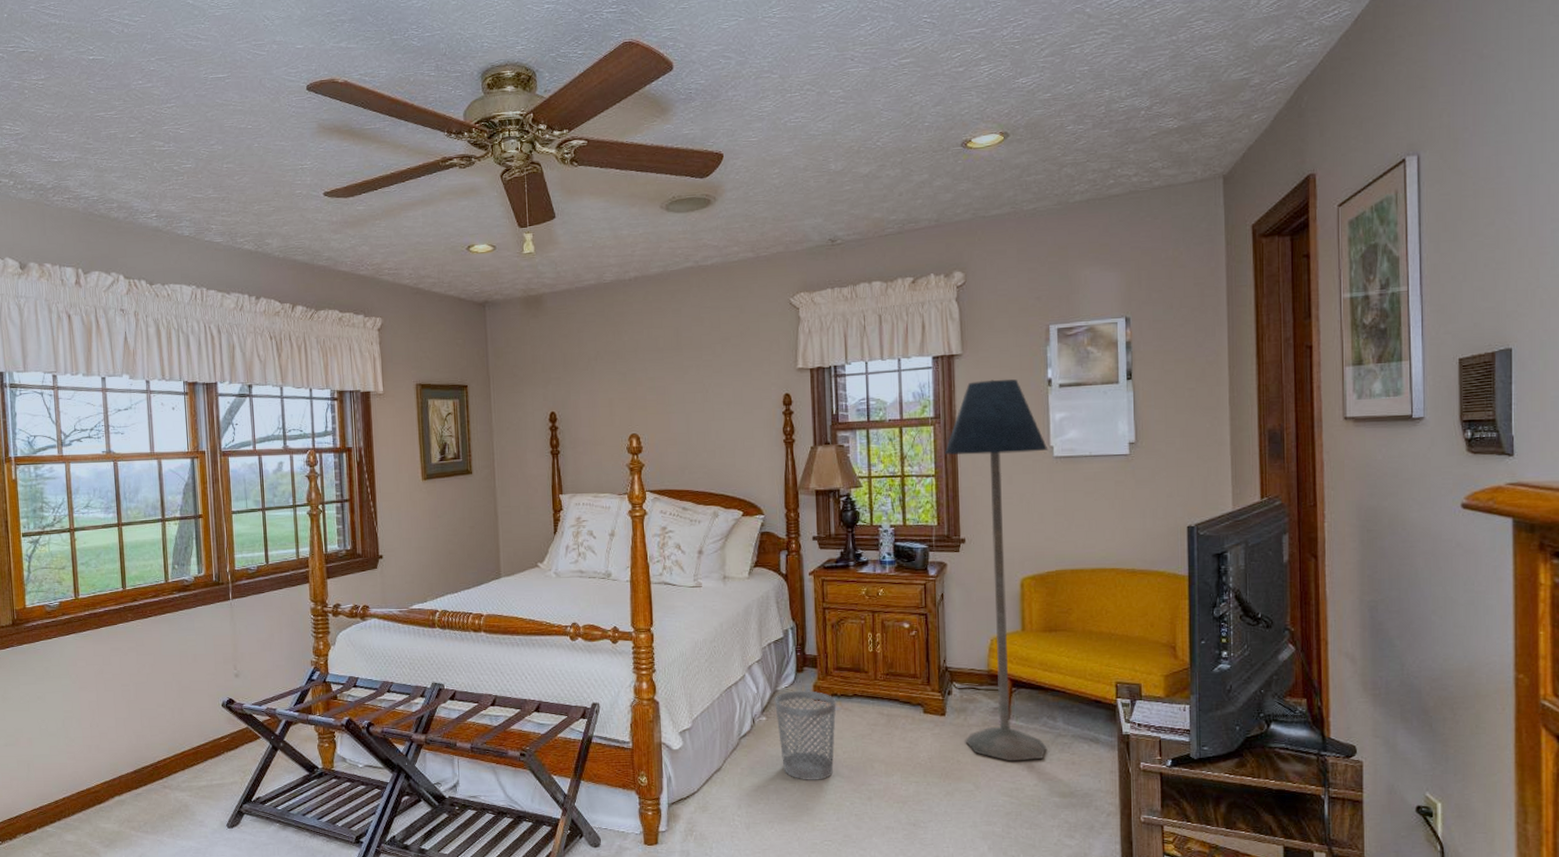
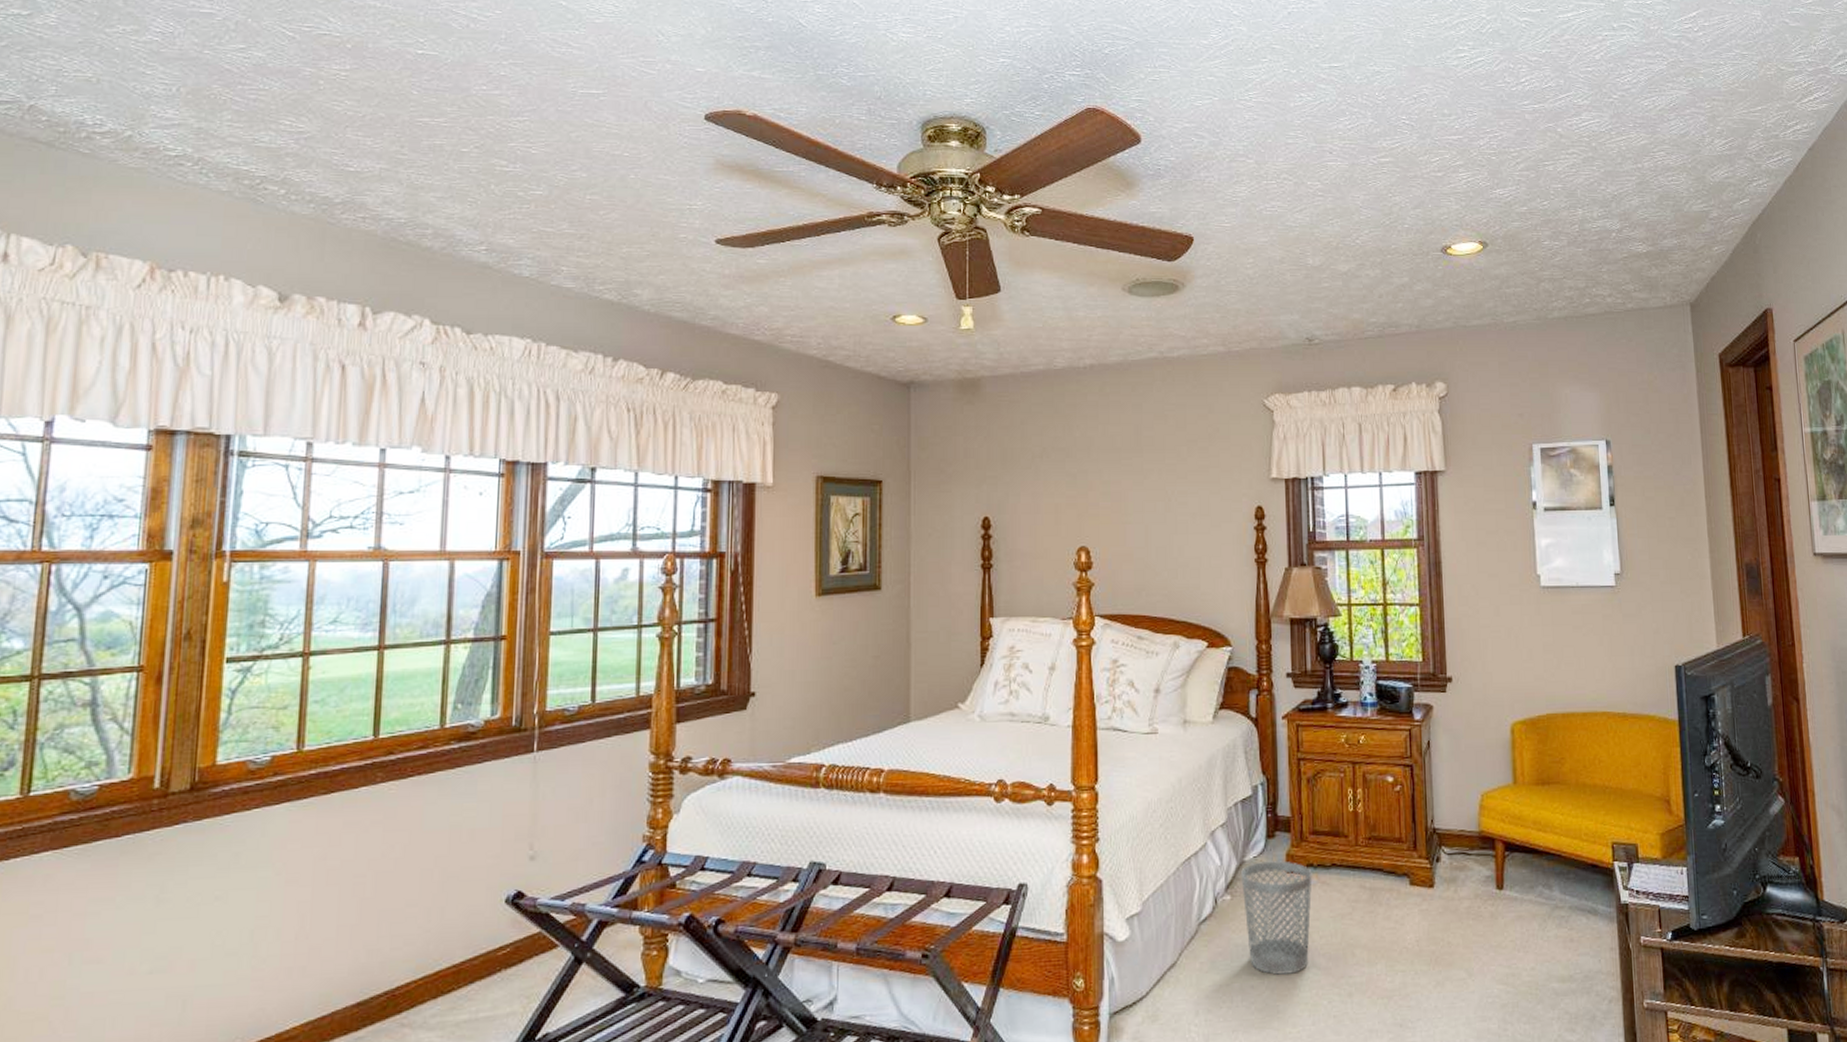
floor lamp: present [944,379,1049,761] -> none [1428,499,1543,941]

